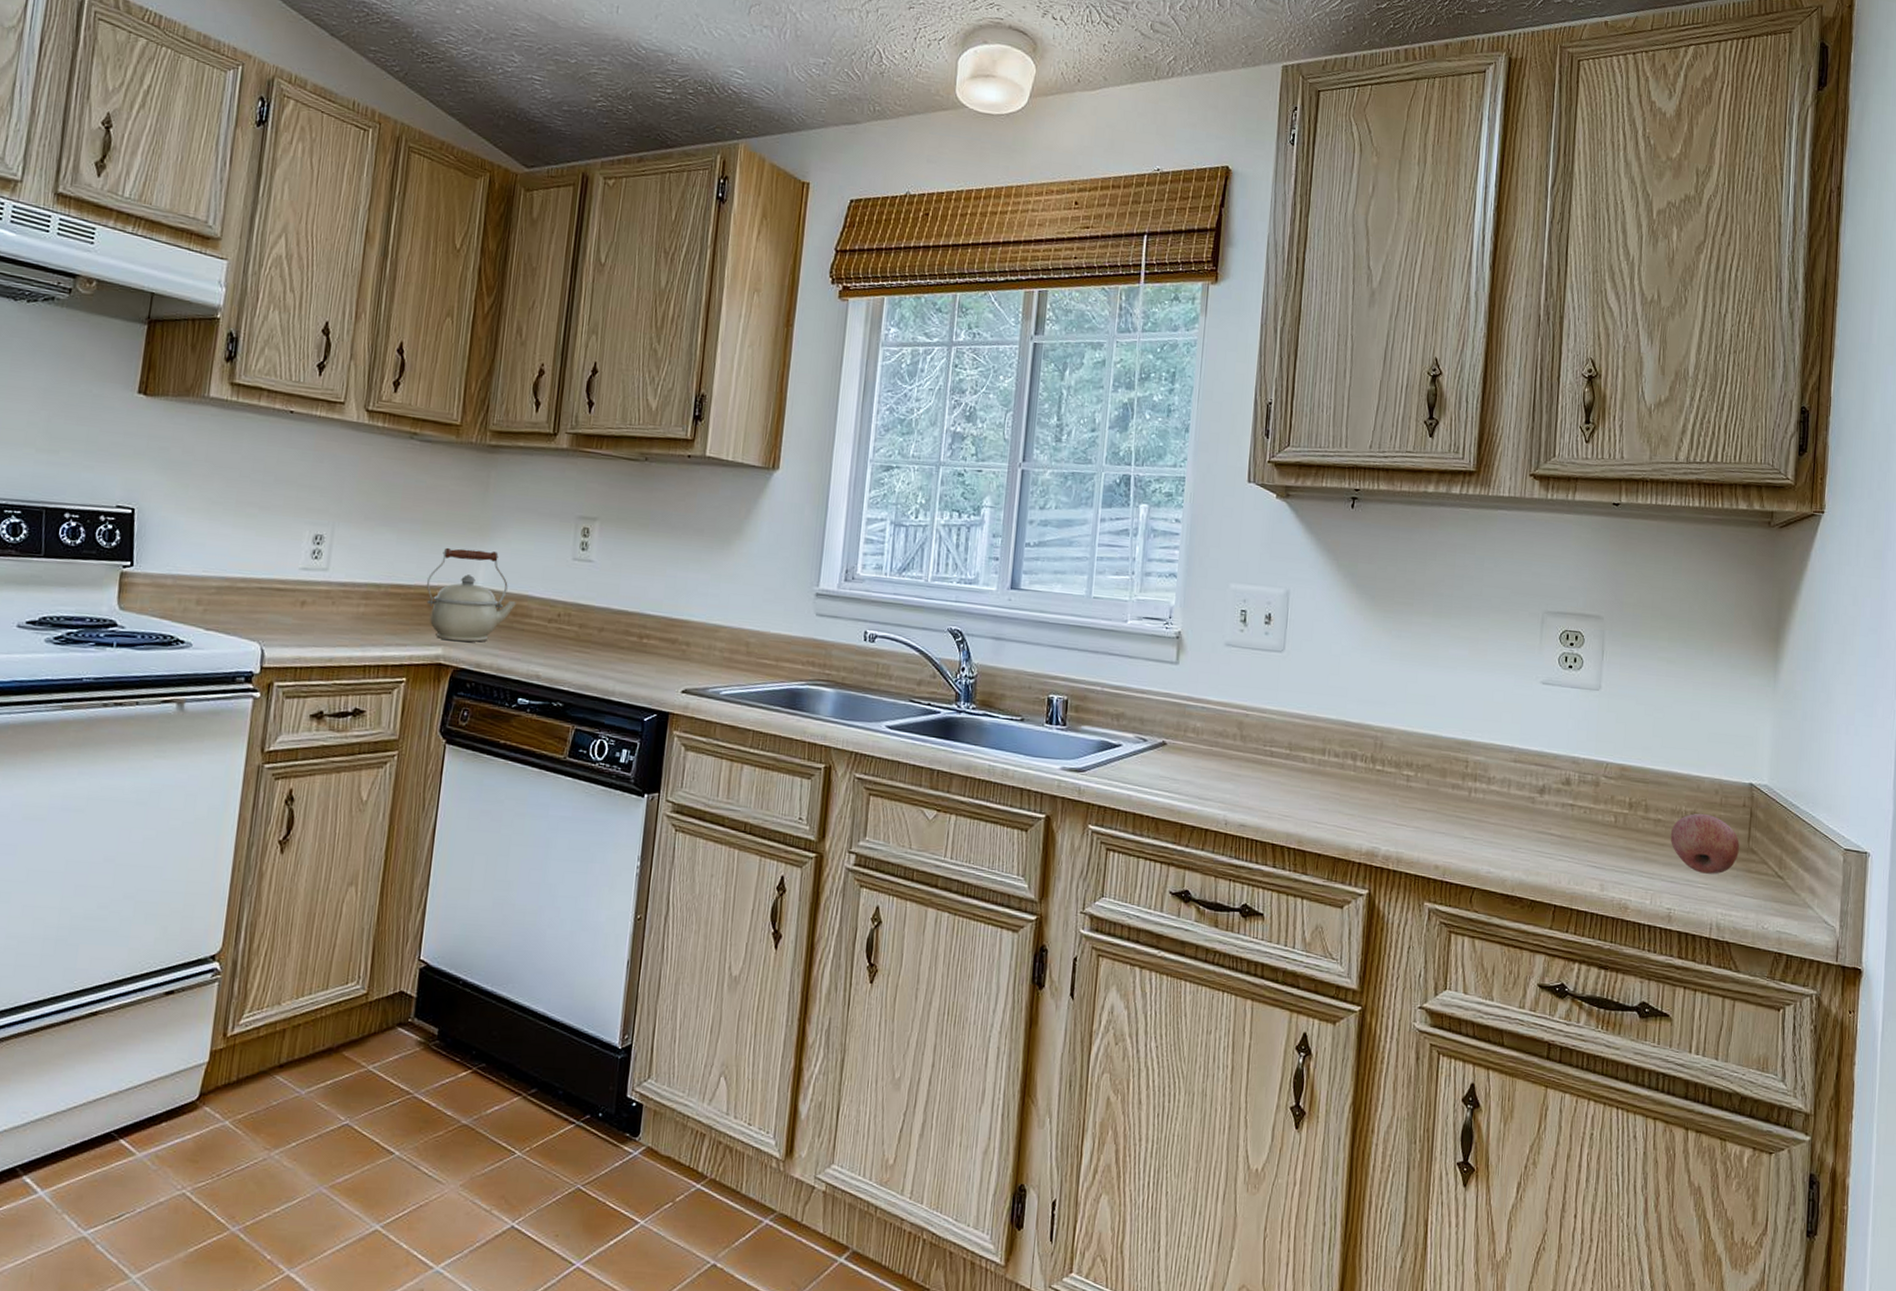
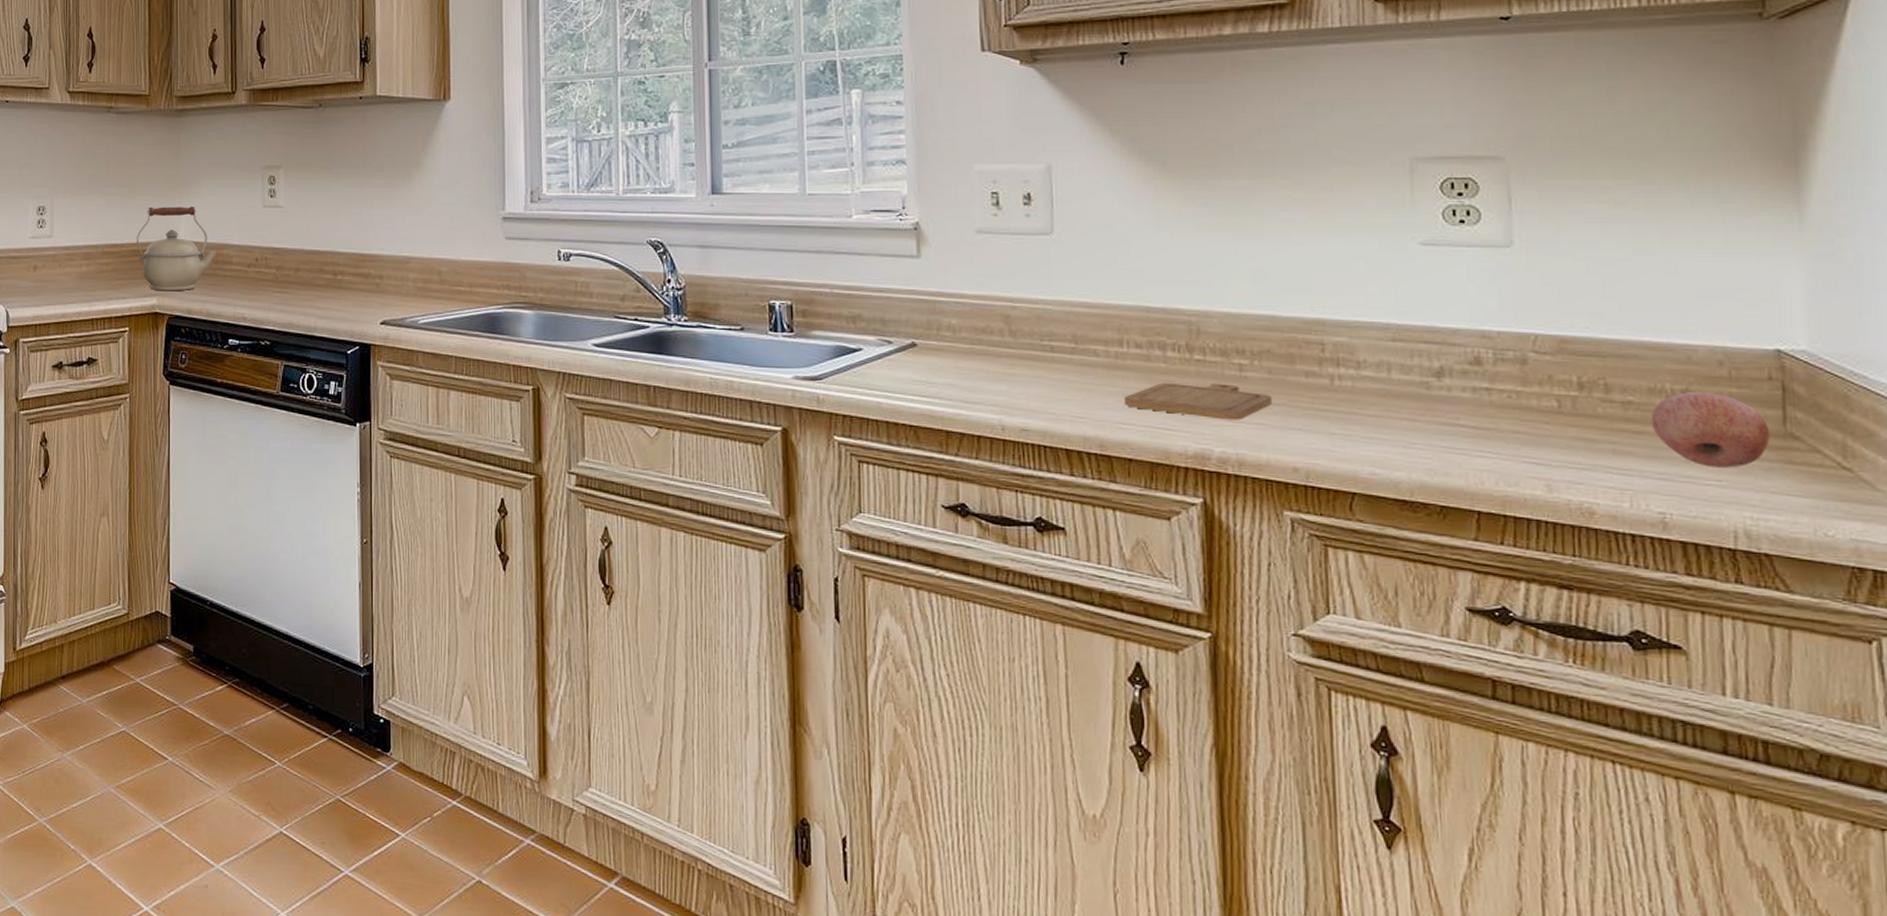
chopping board: none [1320,789,1428,824] -> present [1124,383,1273,421]

